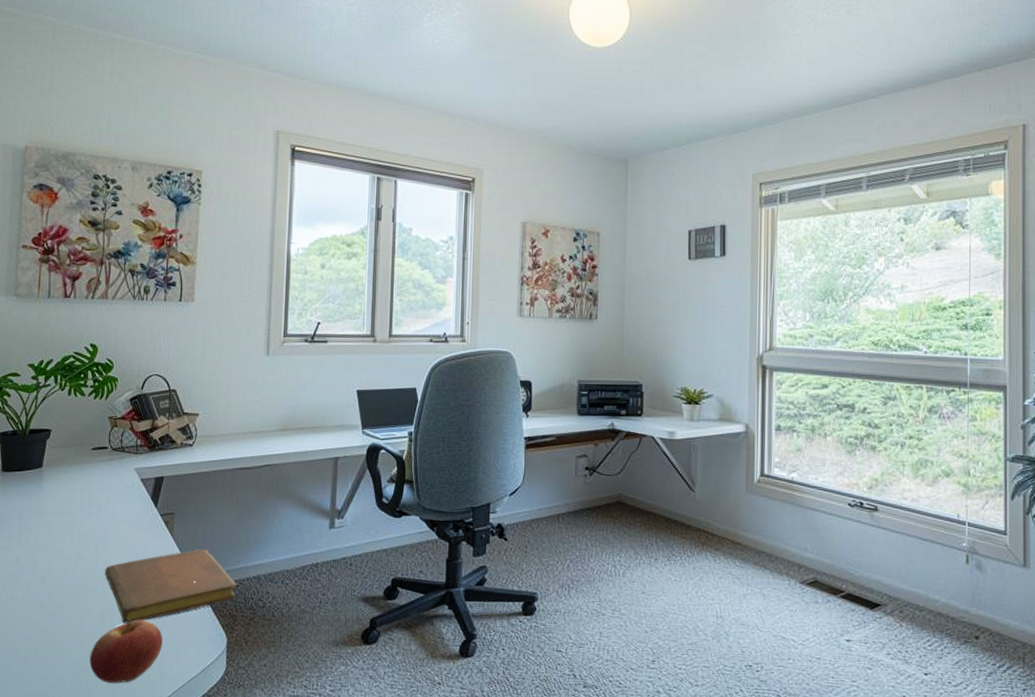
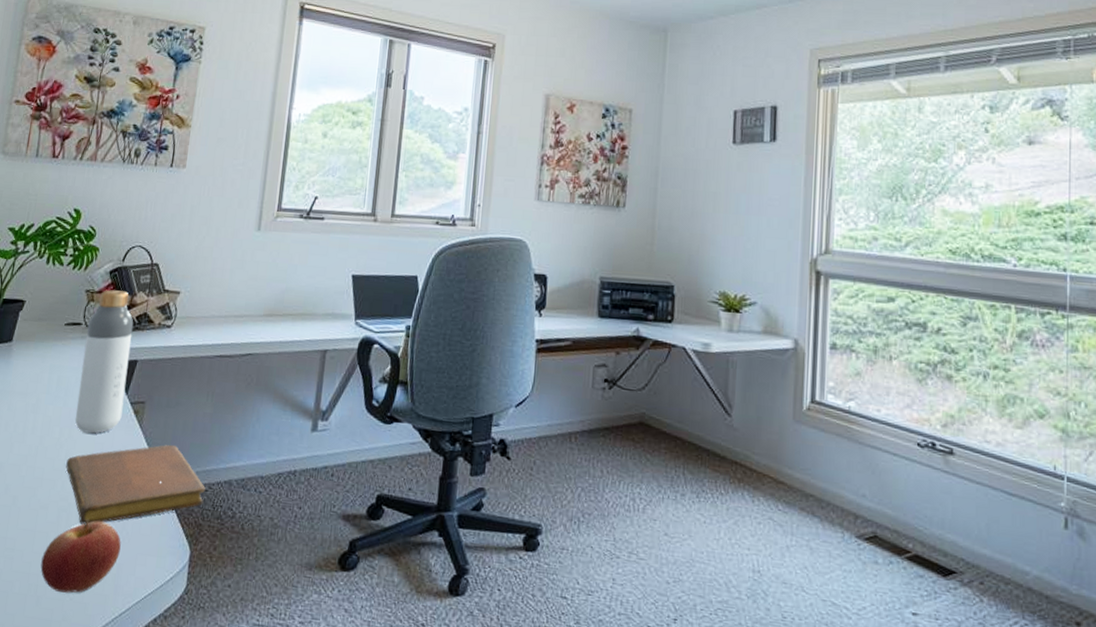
bottle: none [109,415,157,544] -> present [75,290,134,434]

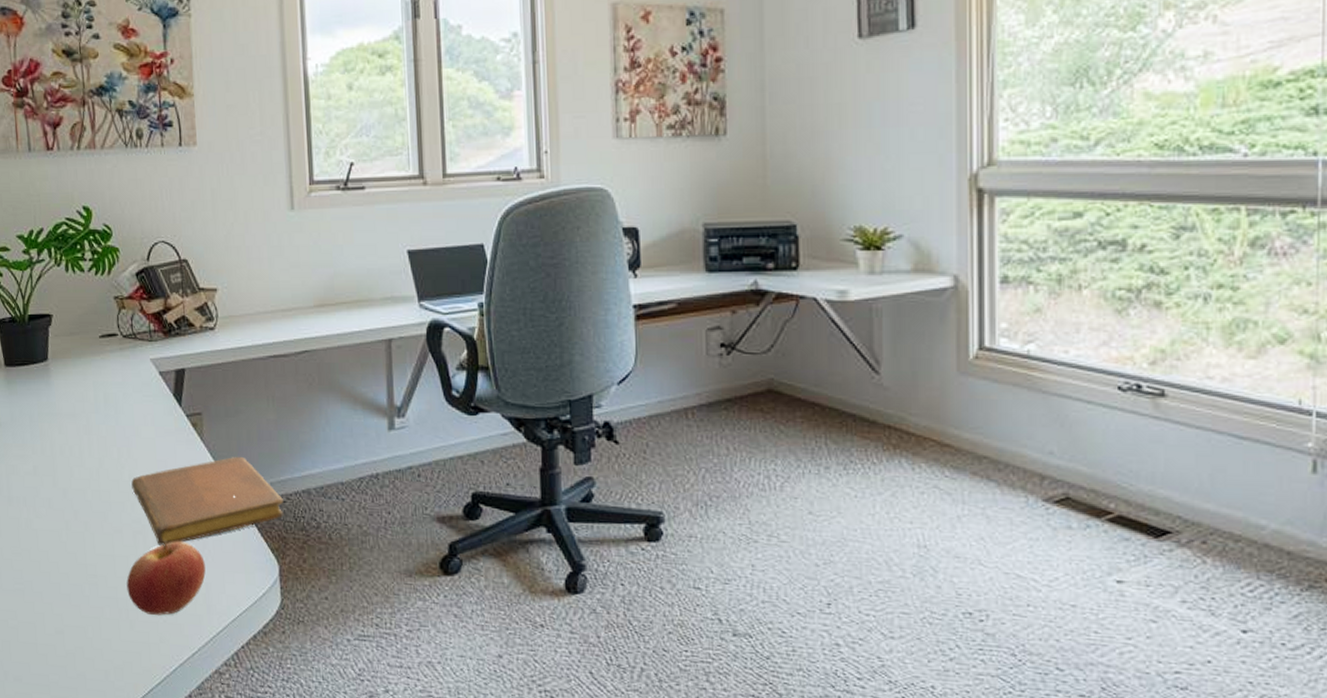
bottle: present [75,290,134,434] -> none [123,294,180,451]

